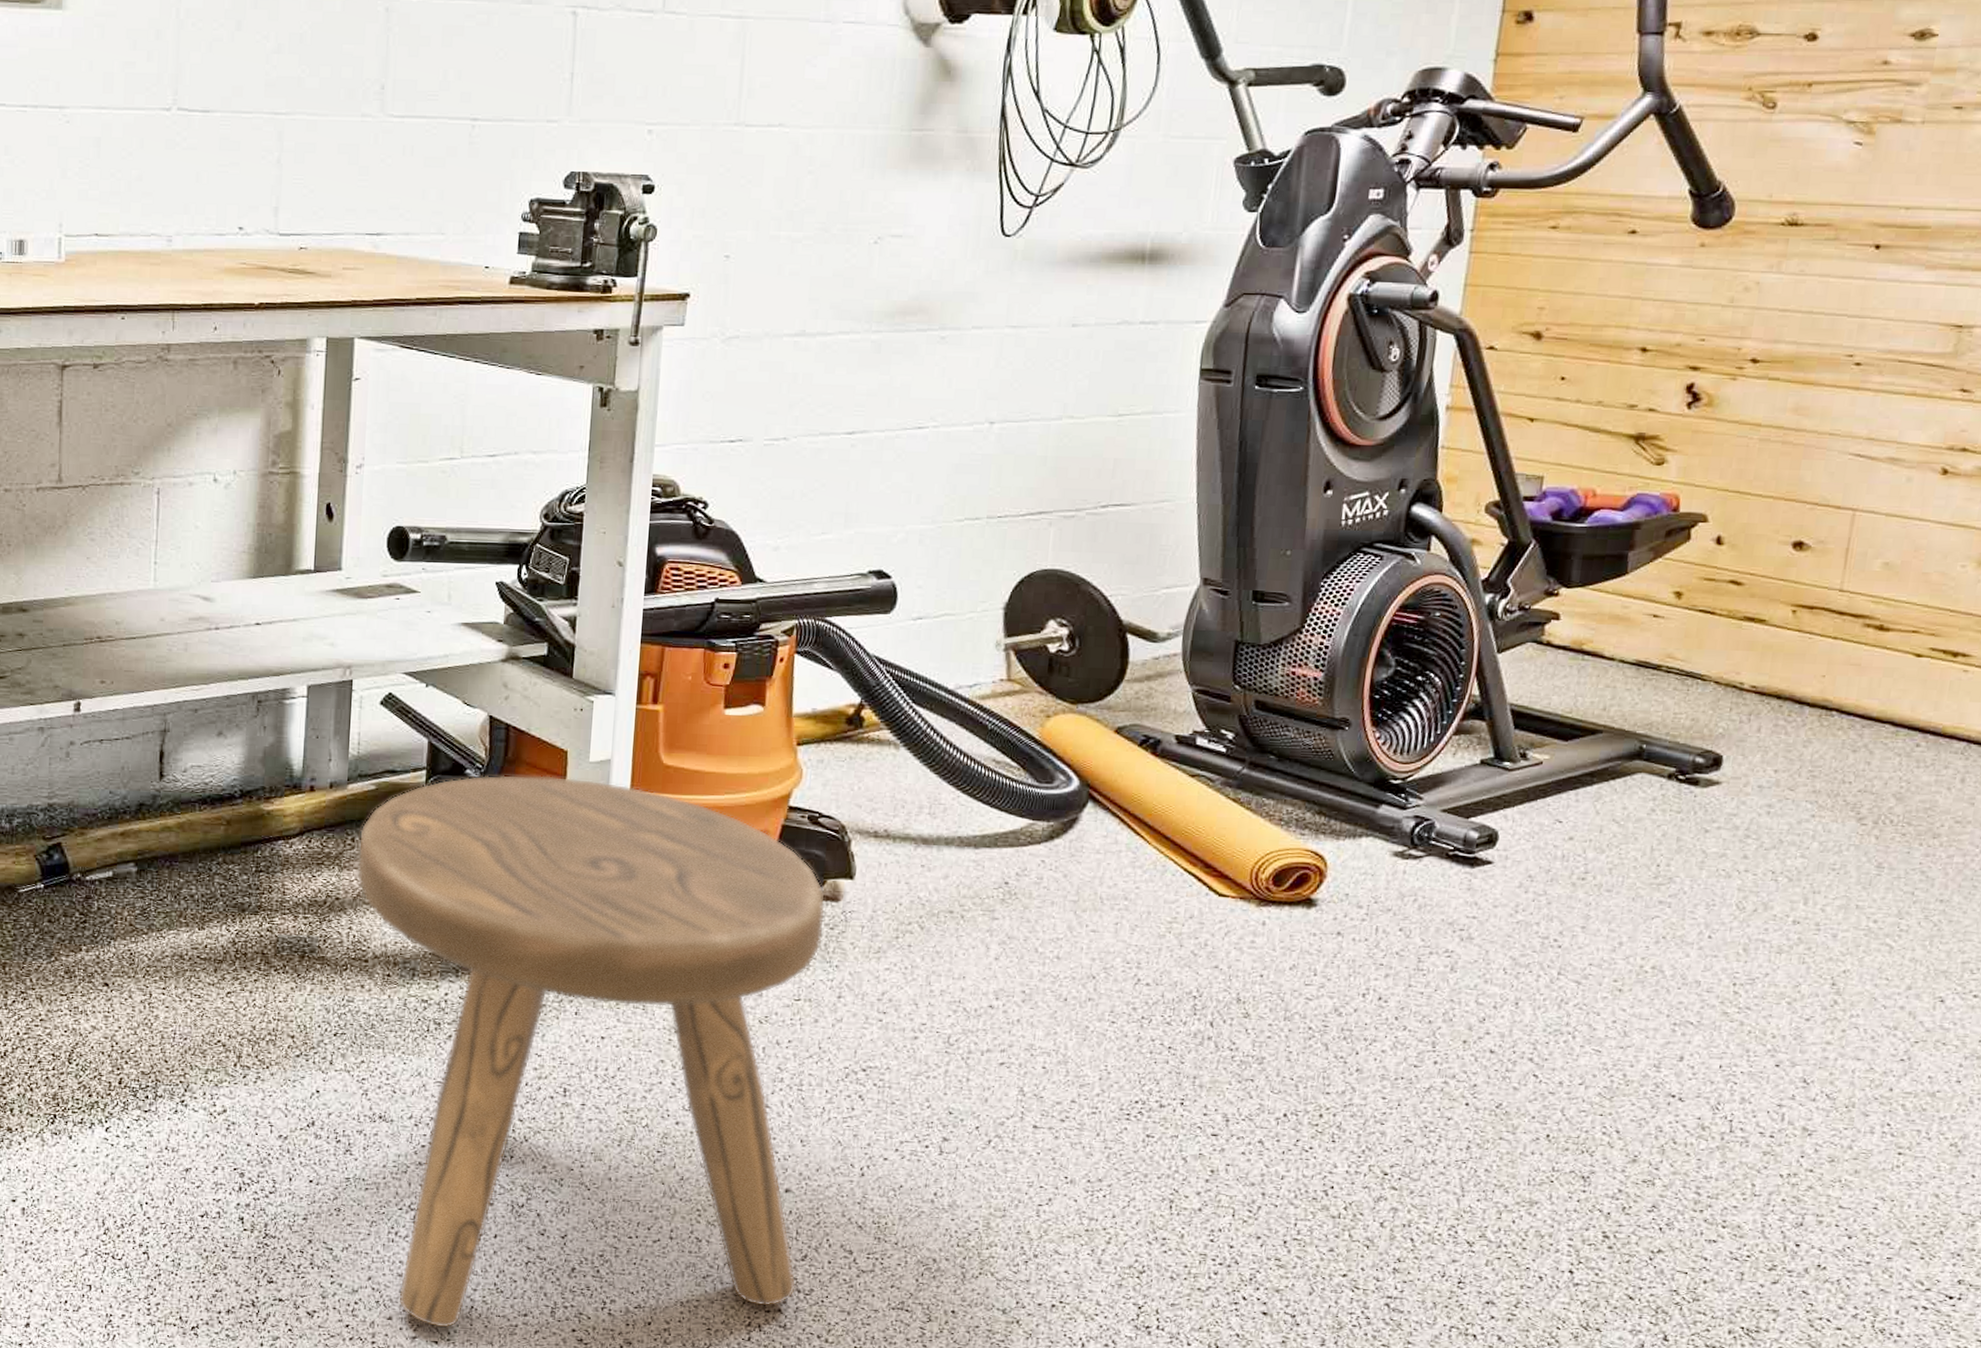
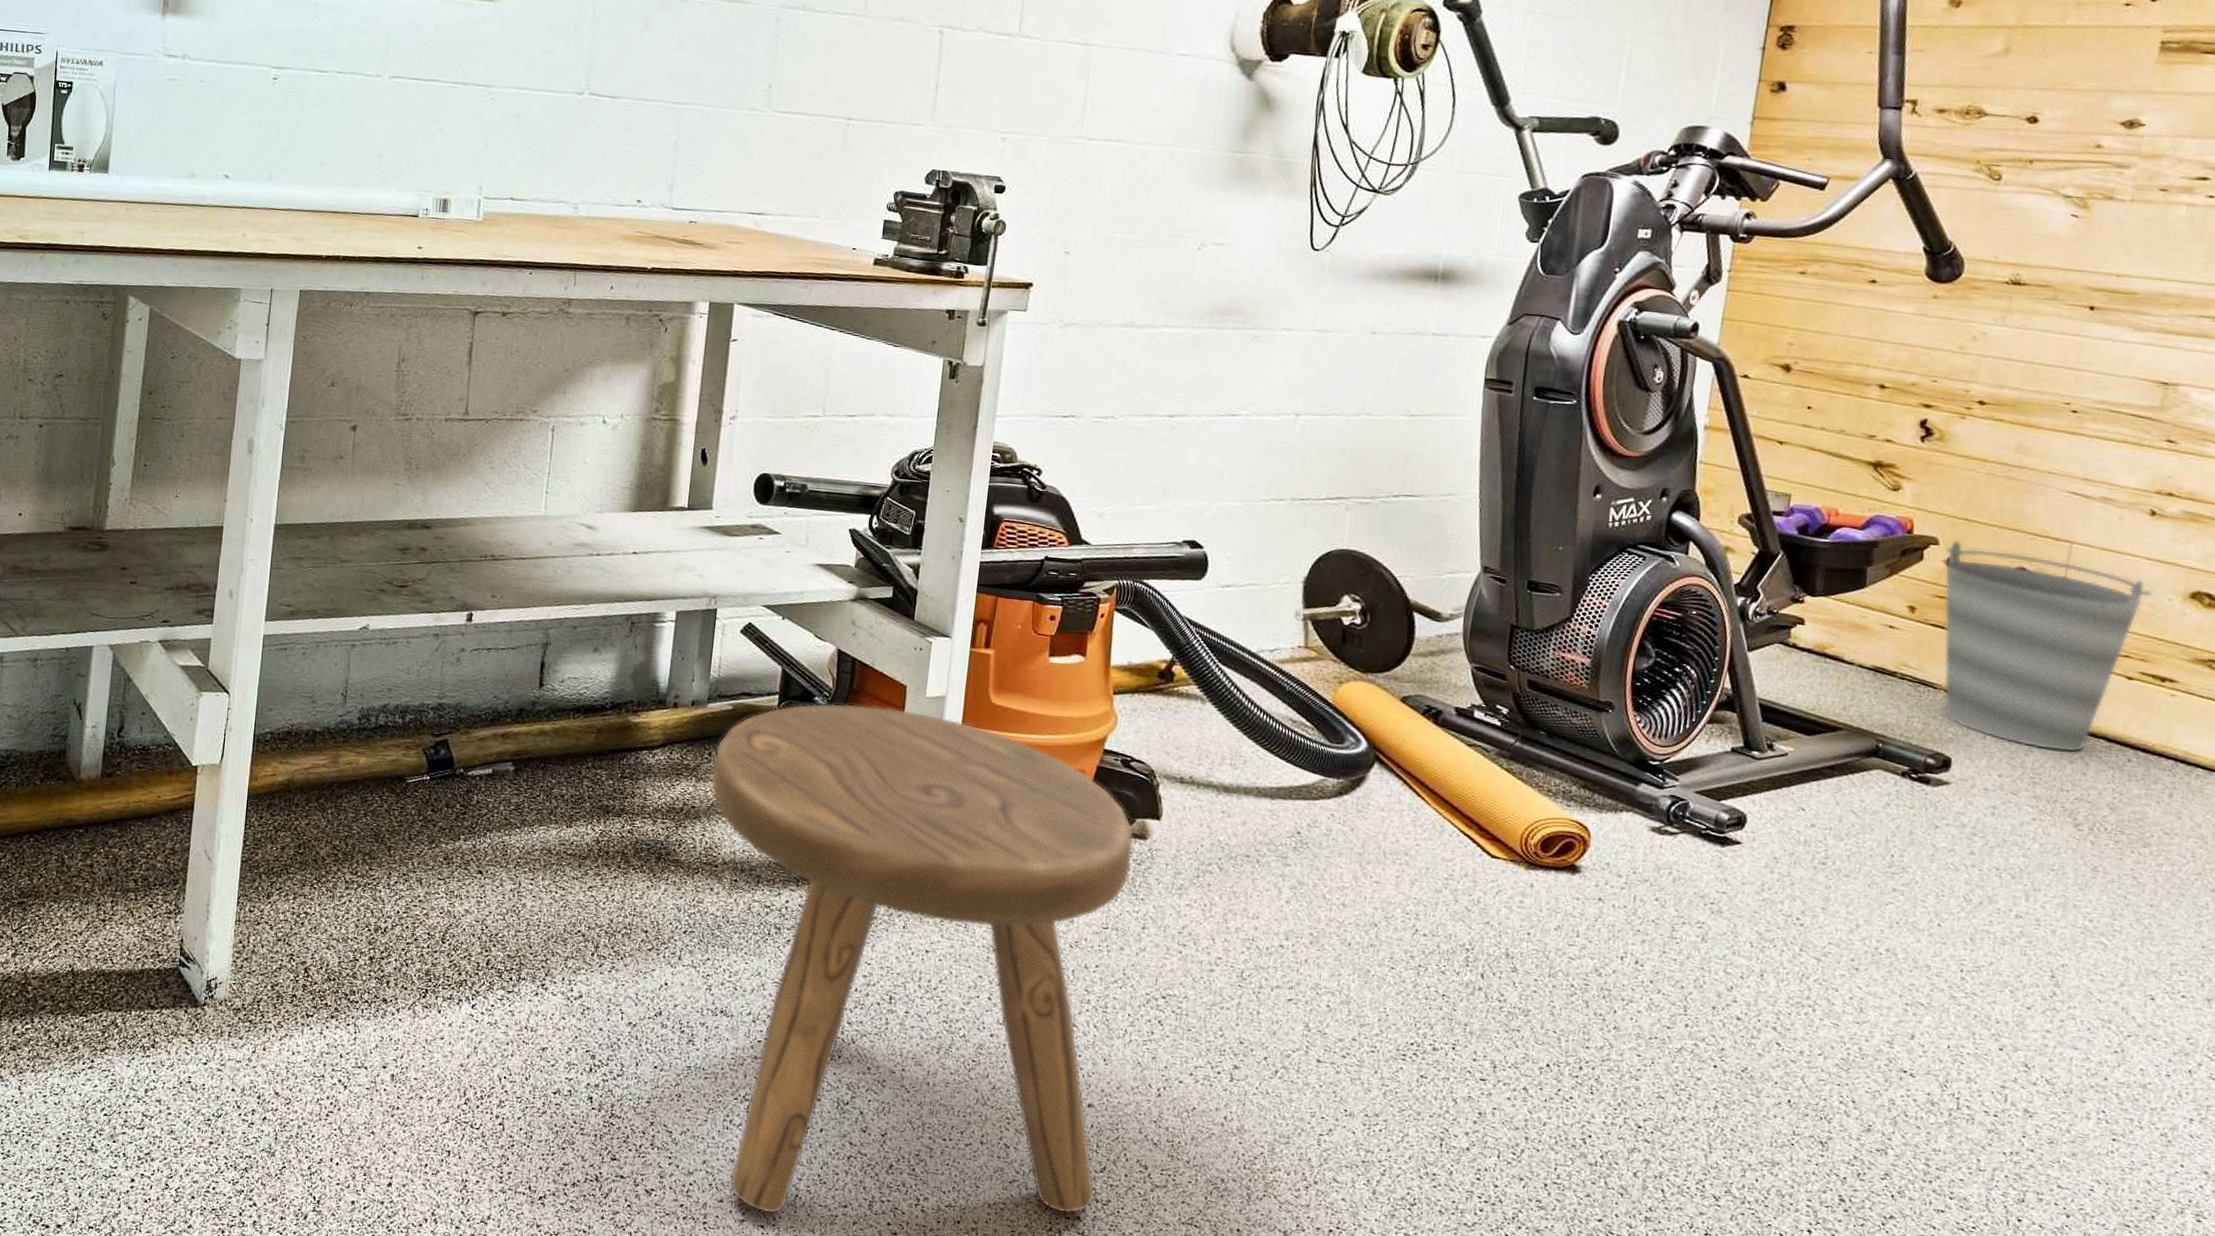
bucket: none [1713,515,1944,741] -> present [1943,540,2153,753]

